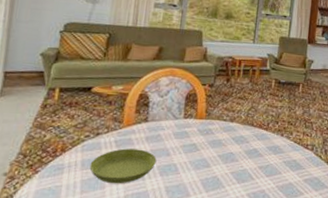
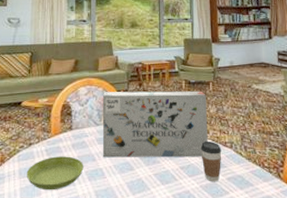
toy set box: none [178,84,295,158] -> present [102,91,208,158]
coffee cup: none [281,143,303,183] -> present [200,141,222,182]

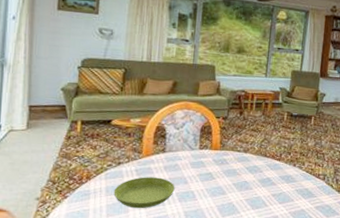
toy set box: present [102,91,208,158] -> none [195,117,307,187]
coffee cup: present [200,141,222,182] -> none [294,172,314,210]

